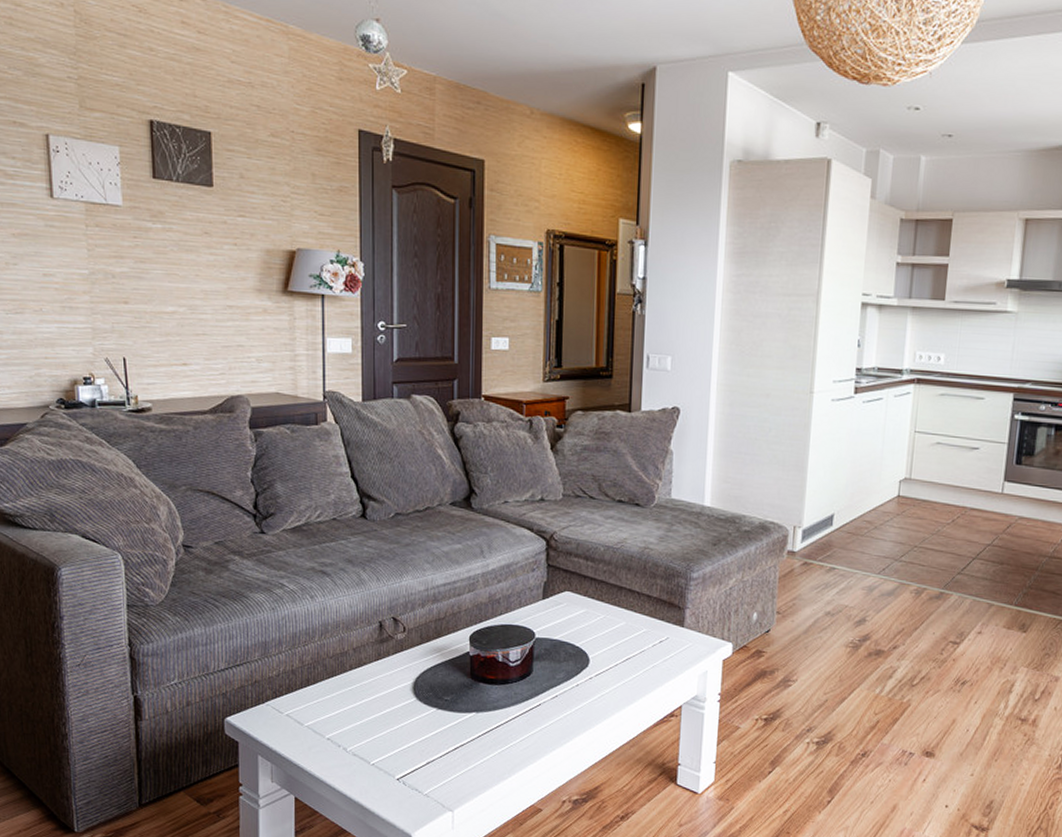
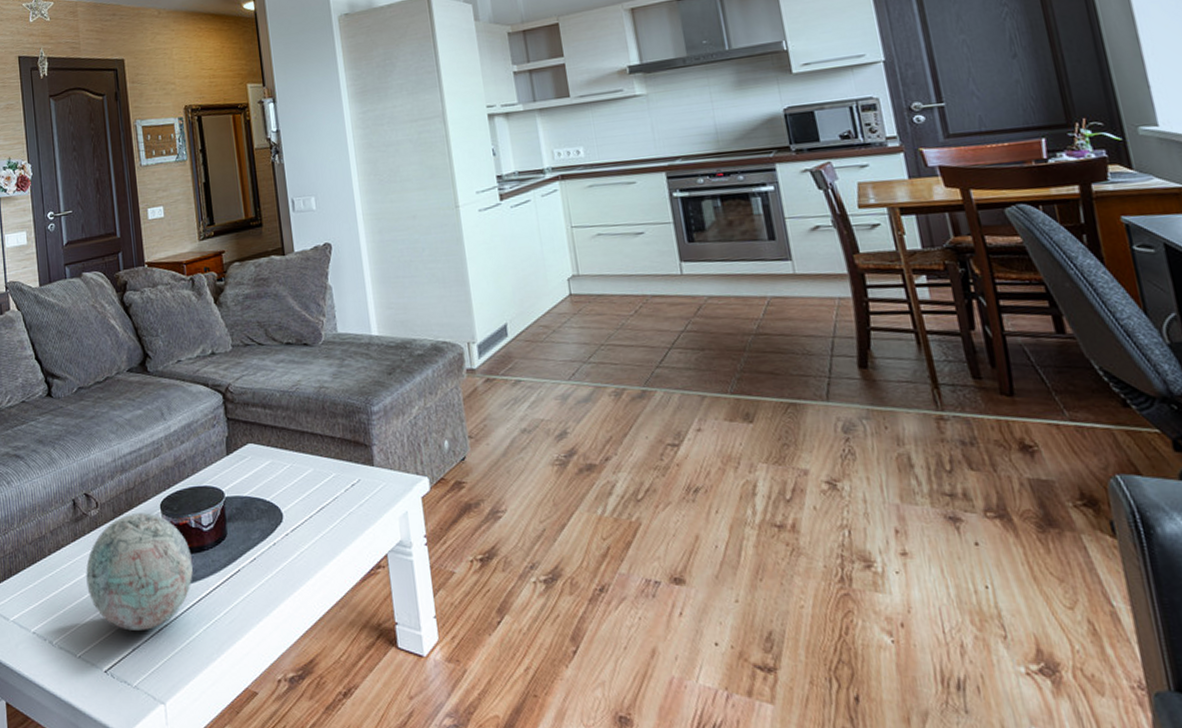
decorative ball: none [387,642,496,747] -> present [86,513,193,631]

